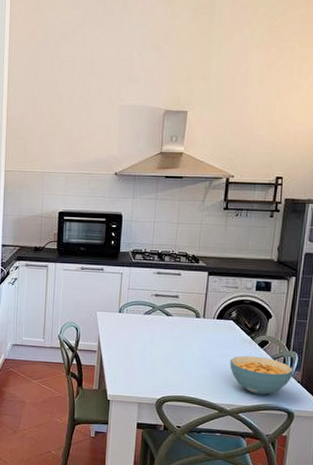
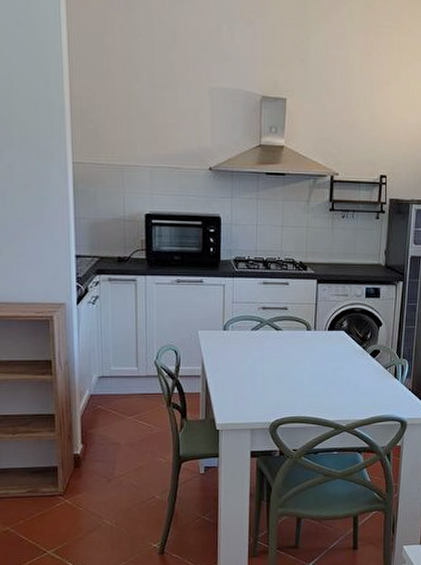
cereal bowl: present [230,355,294,395] -> none [344,367,405,407]

